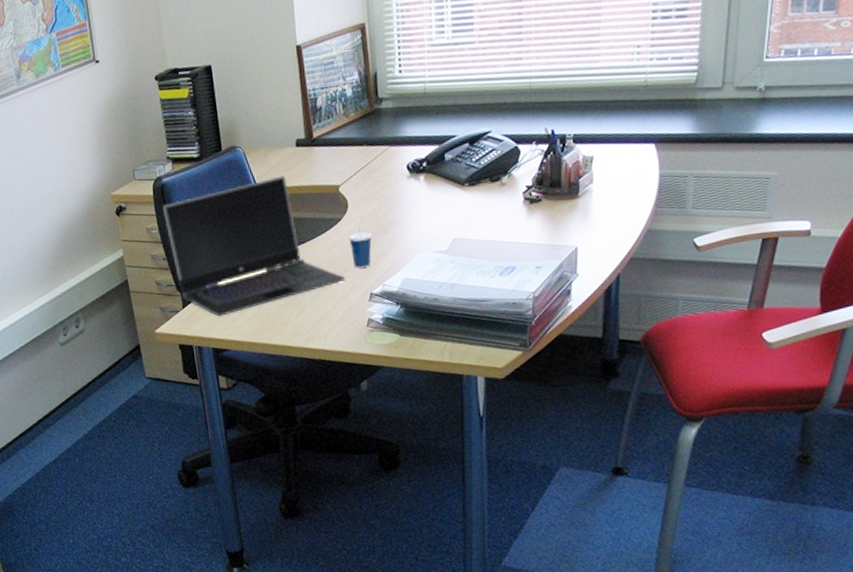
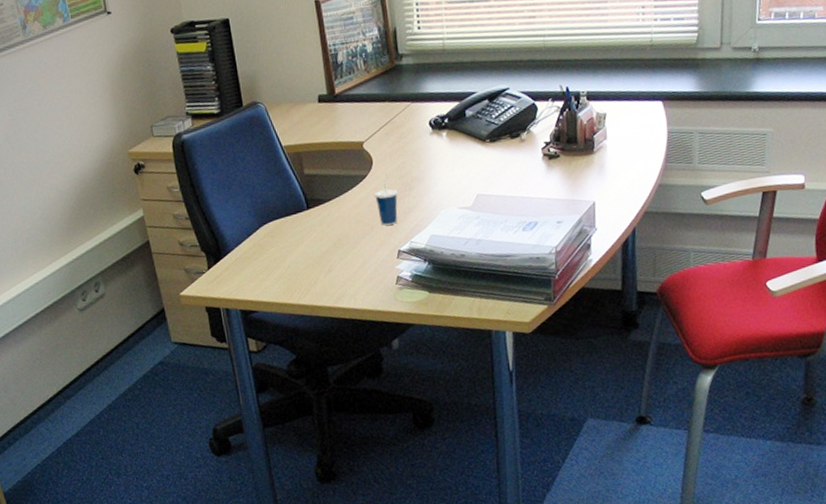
laptop computer: present [162,175,346,317] -> none [183,132,373,277]

